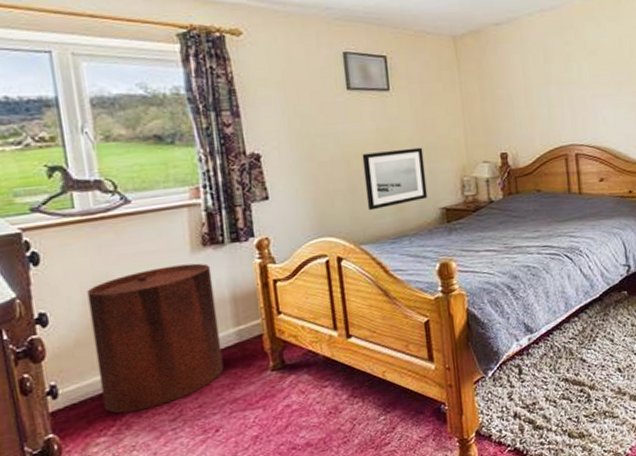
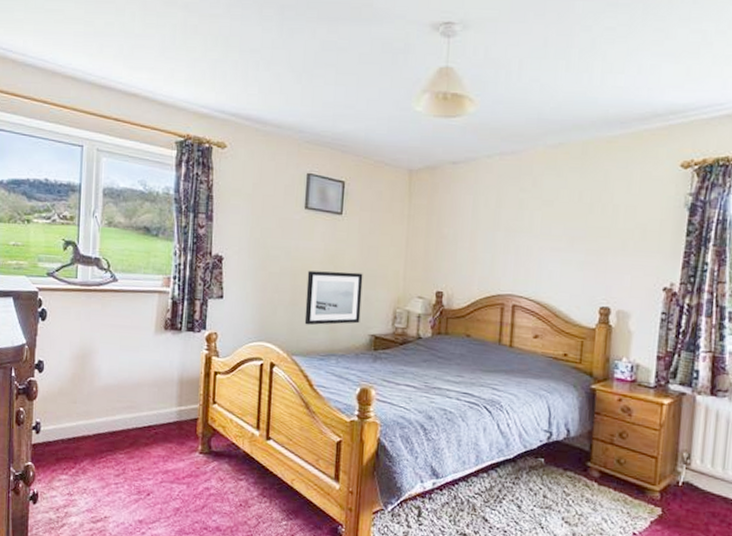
trash can: present [87,263,224,414] -> none [70,341,168,461]

